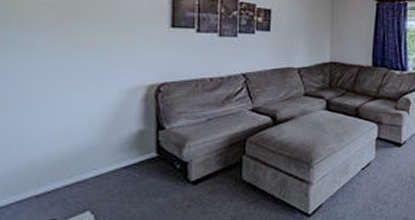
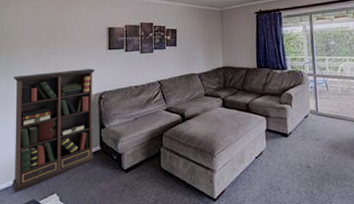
bookcase: none [15,50,150,211] -> present [11,68,95,193]

